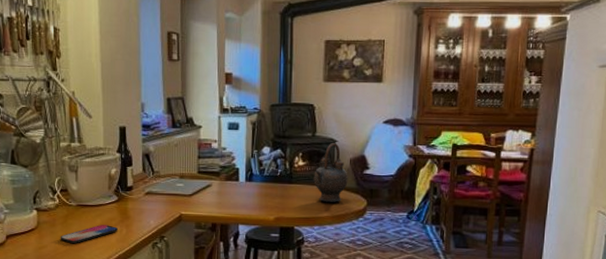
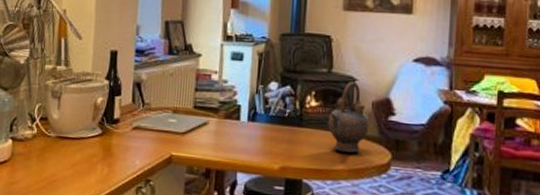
smartphone: present [60,225,118,243] -> none [34,161,99,181]

